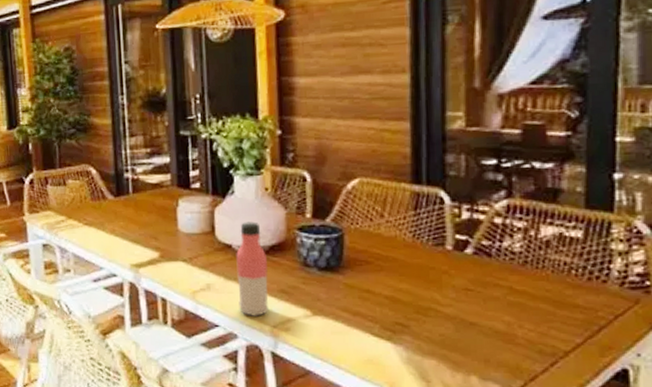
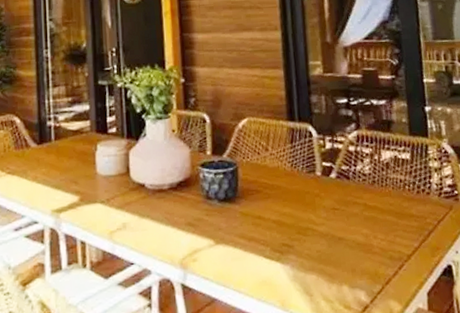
water bottle: present [236,221,270,316] -> none [148,161,179,251]

